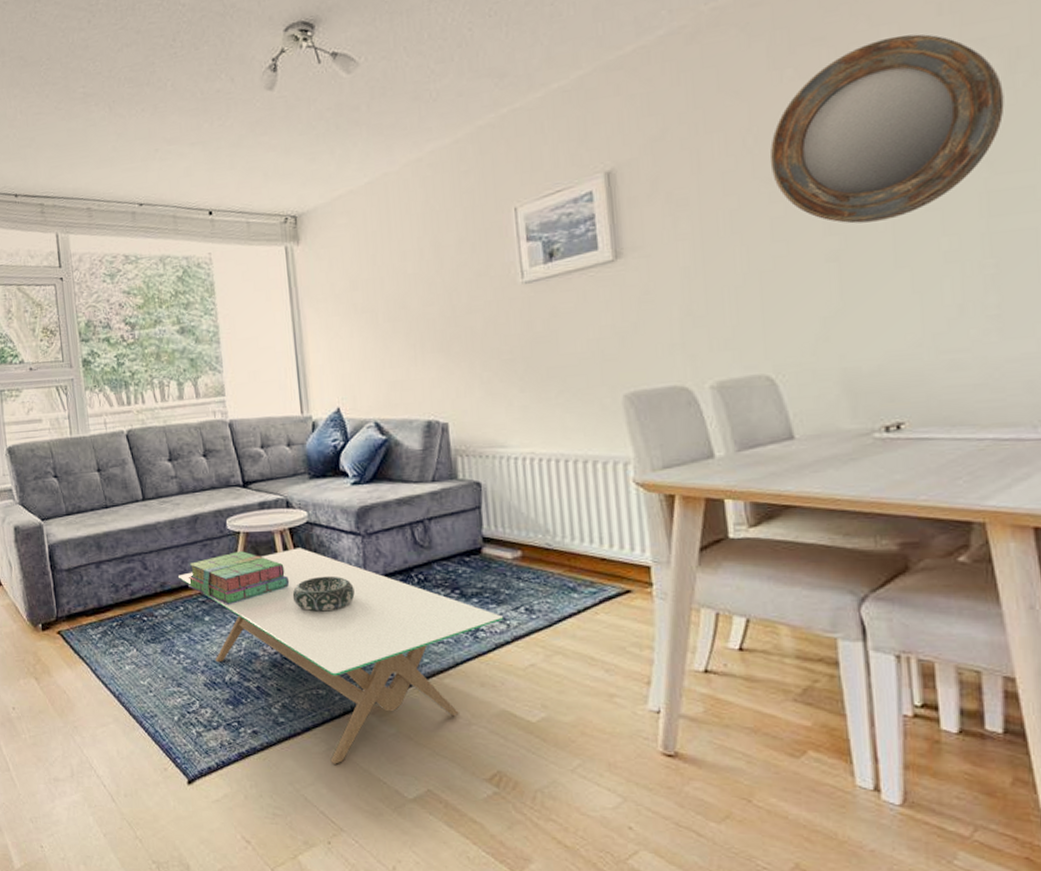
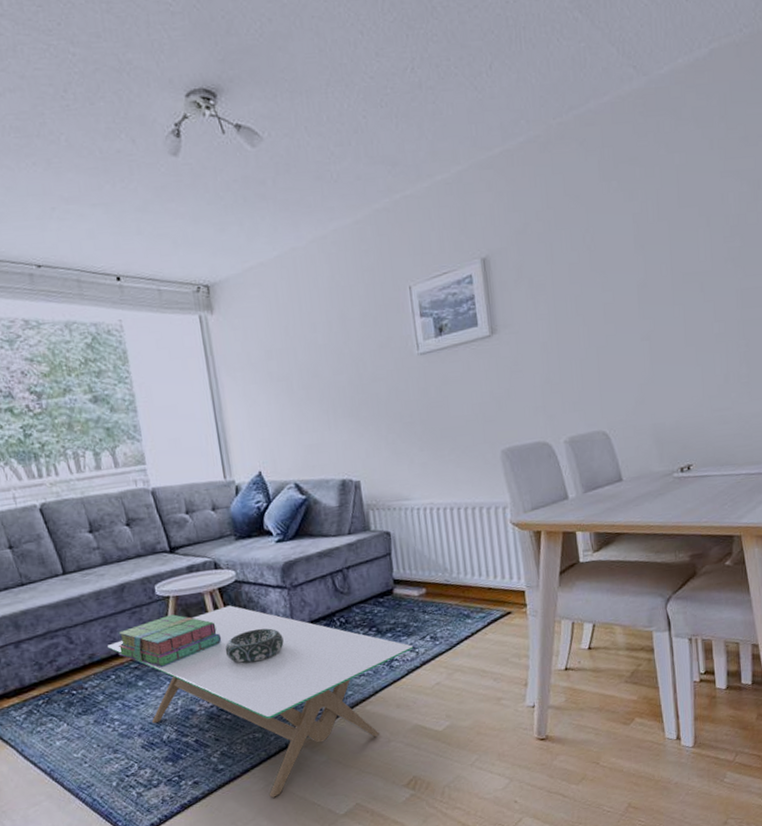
home mirror: present [769,34,1005,224] -> none [602,162,751,311]

